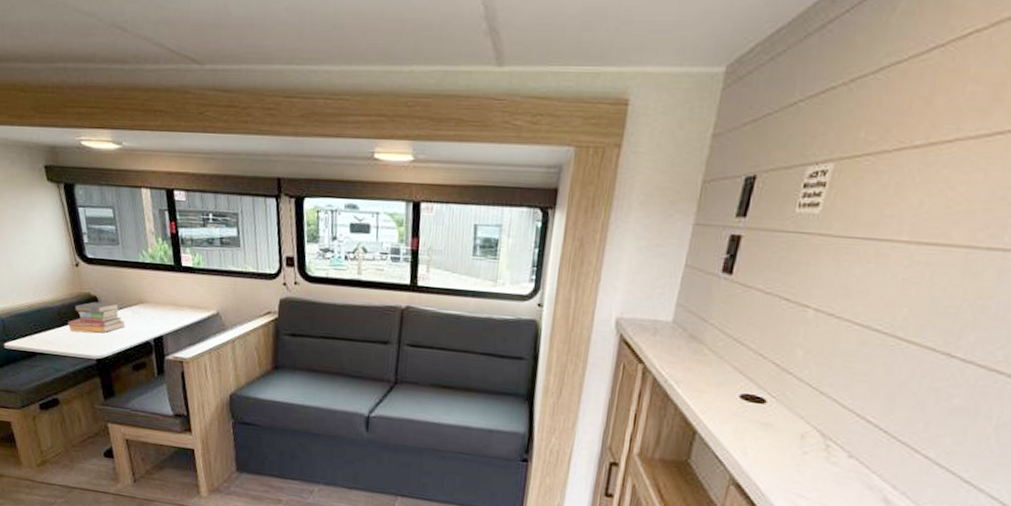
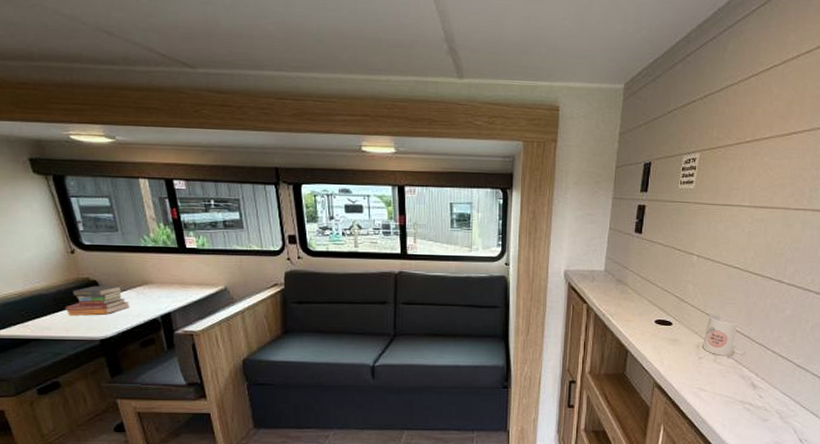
mug: none [809,393,883,457] -> present [702,314,748,357]

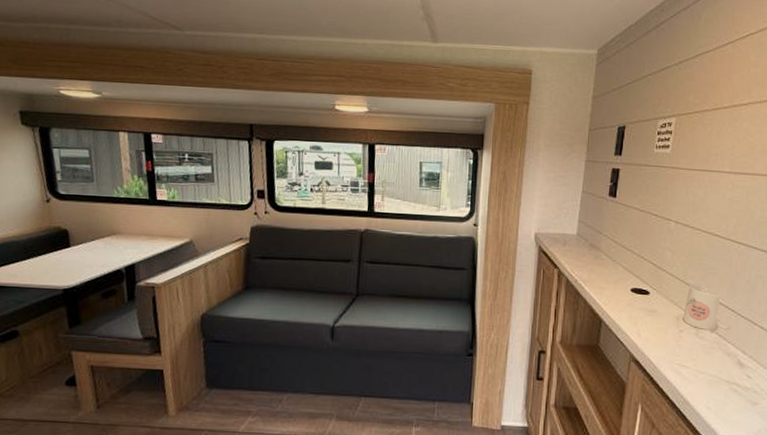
books: present [65,286,130,316] -> none [33,234,97,265]

